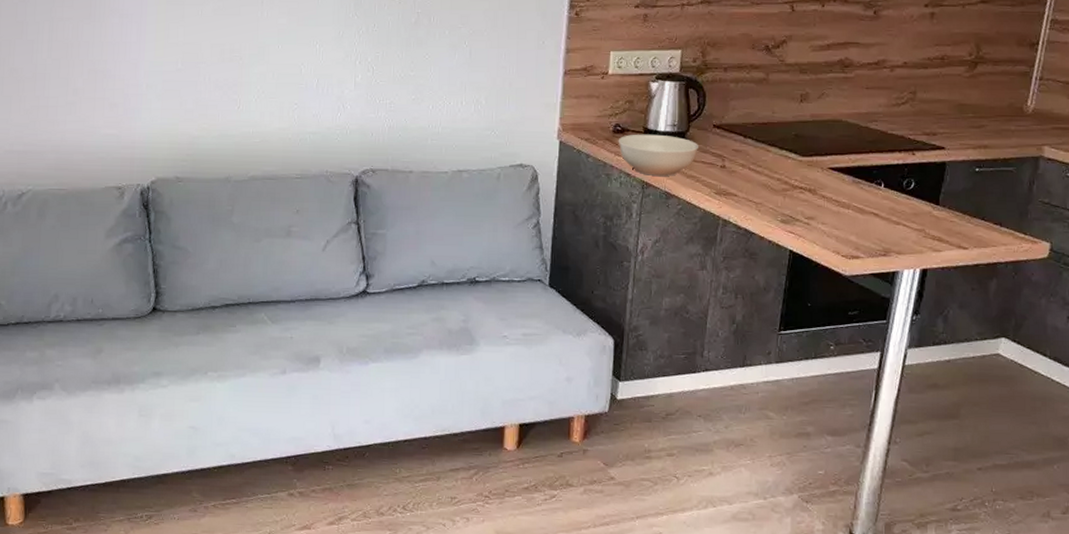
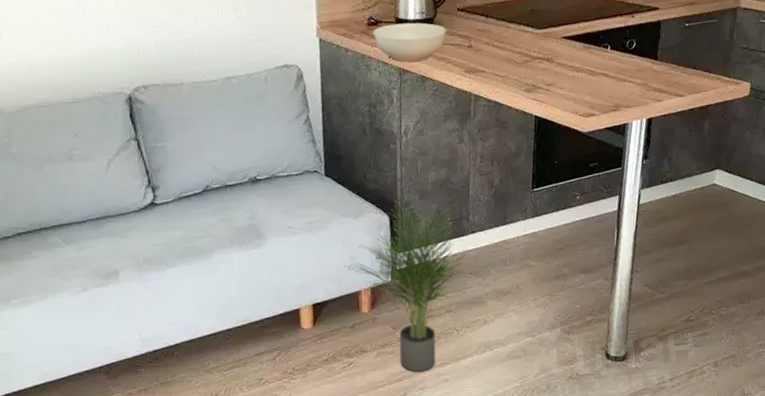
potted plant: none [559,323,701,519] -> present [344,201,471,372]

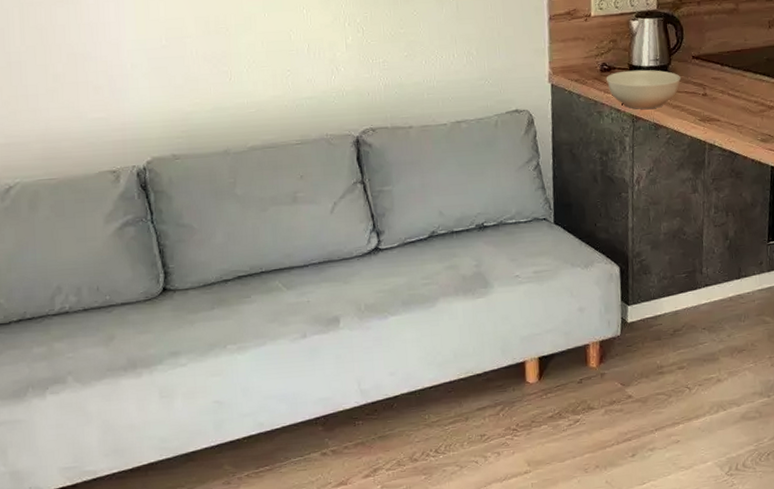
potted plant: present [344,201,471,372] -> none [573,251,704,432]

